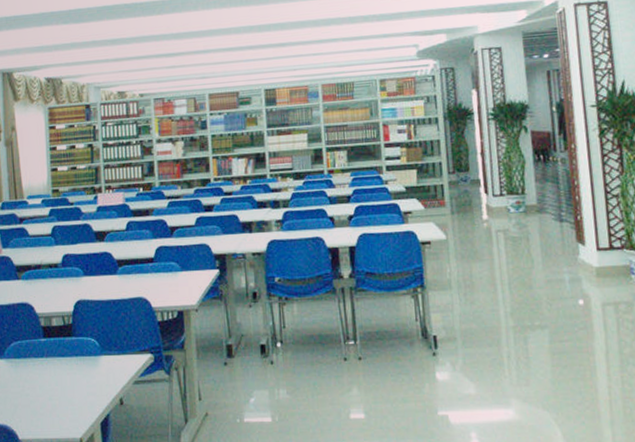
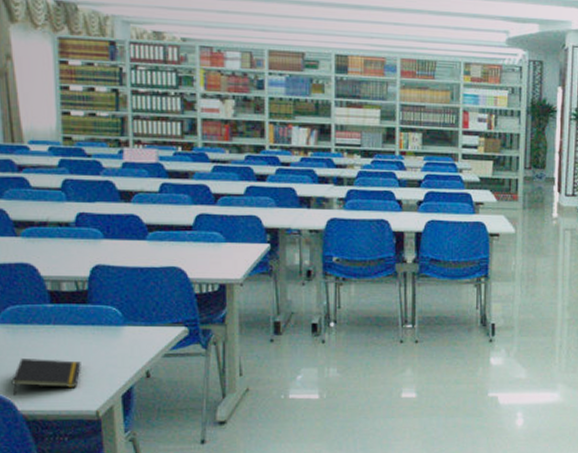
notepad: none [14,390,68,425] -> present [11,359,81,396]

